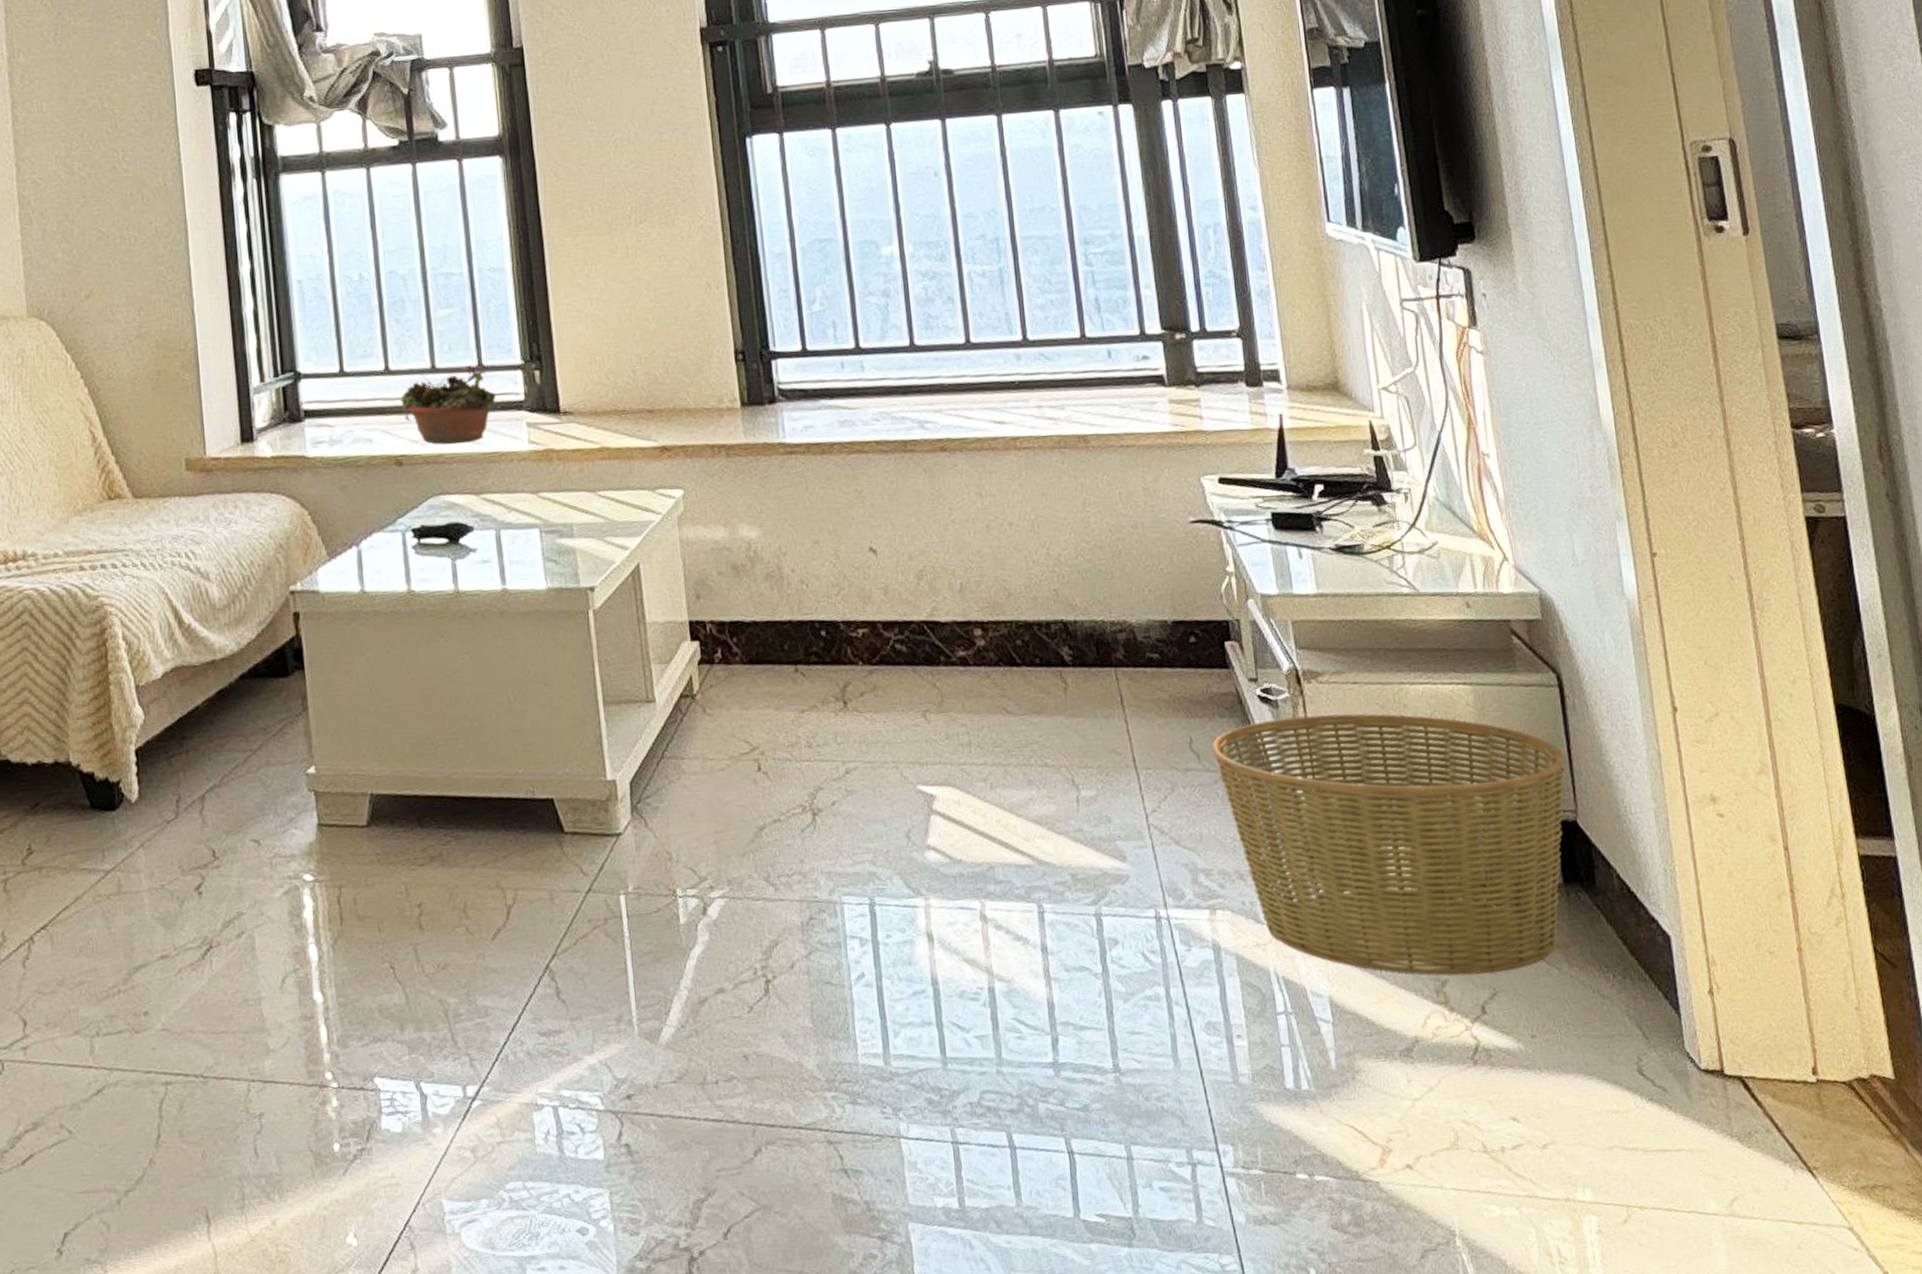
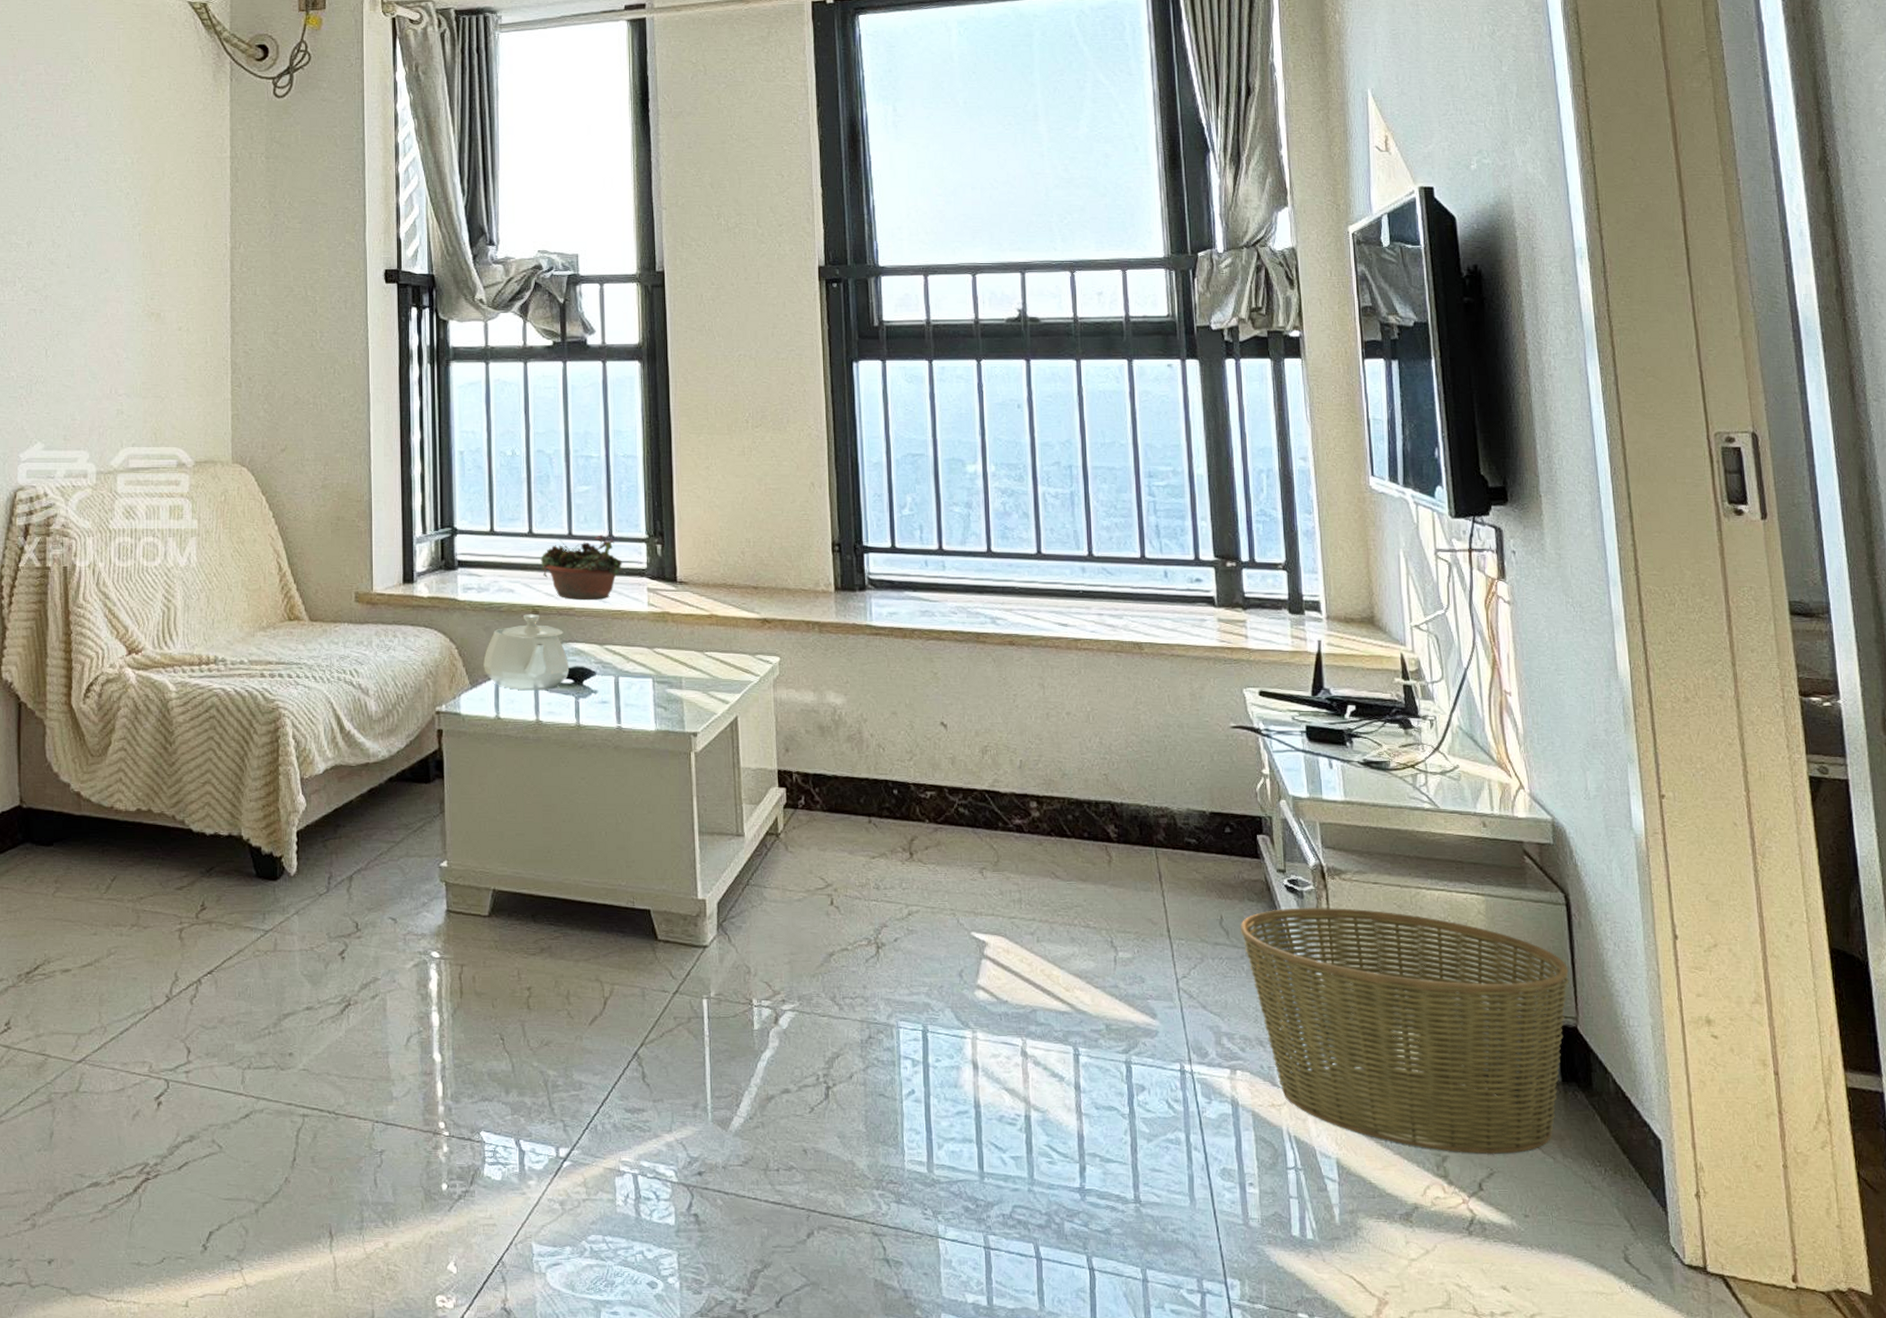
teapot: none [341,465,443,557] -> present [483,614,570,691]

